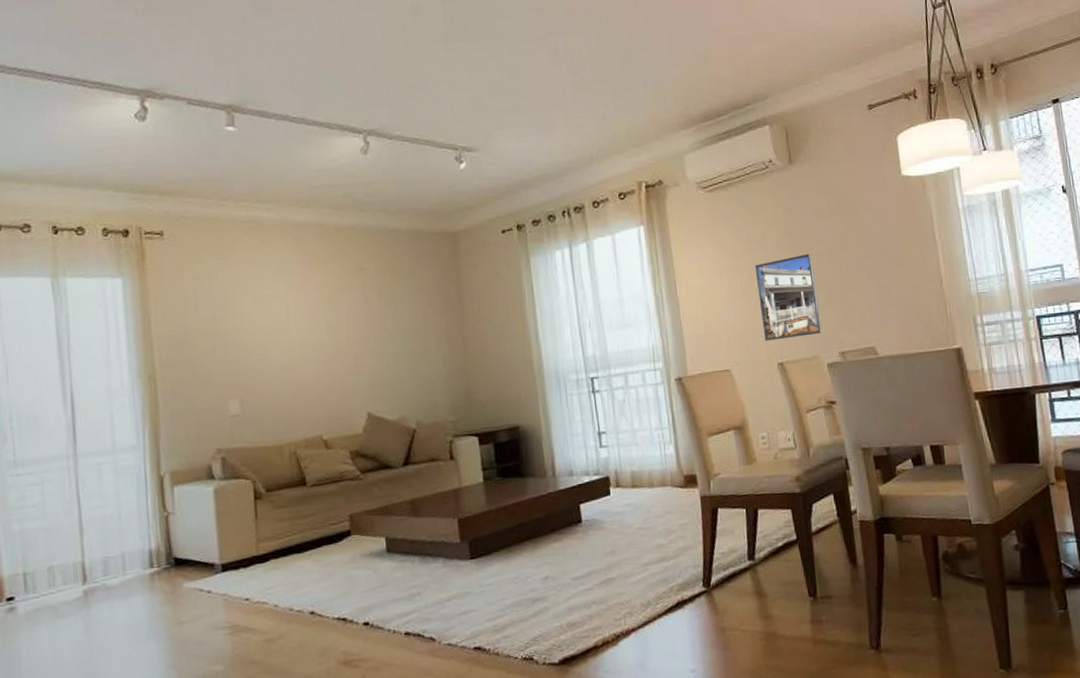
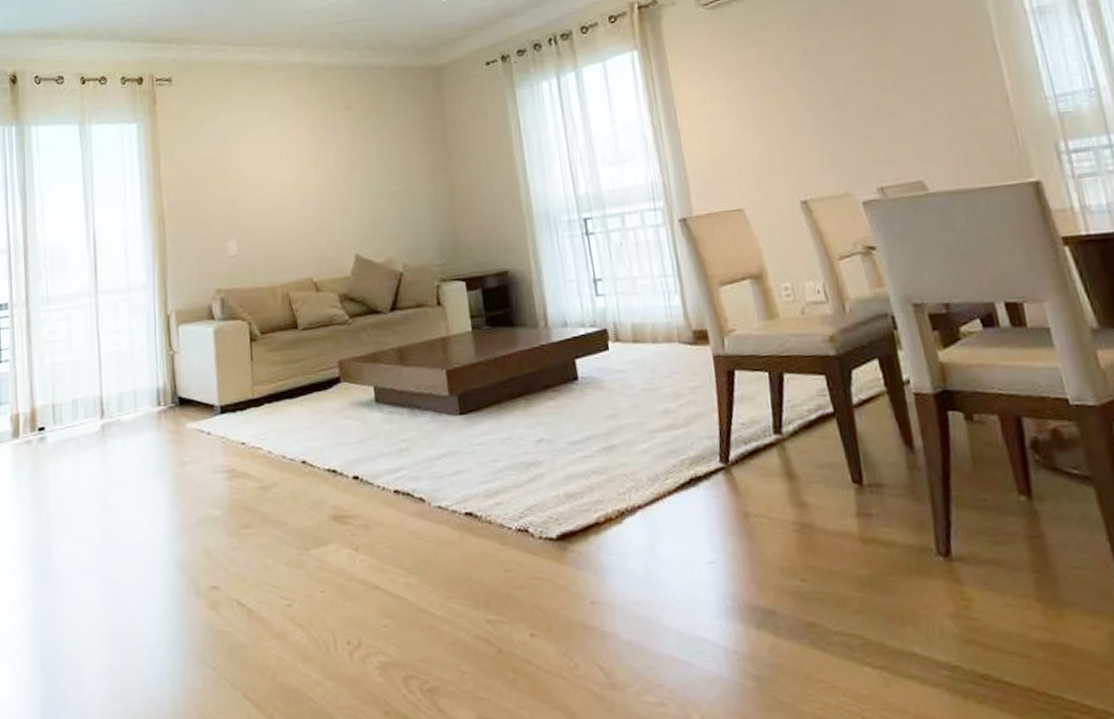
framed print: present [754,254,822,341] -> none [767,73,855,176]

